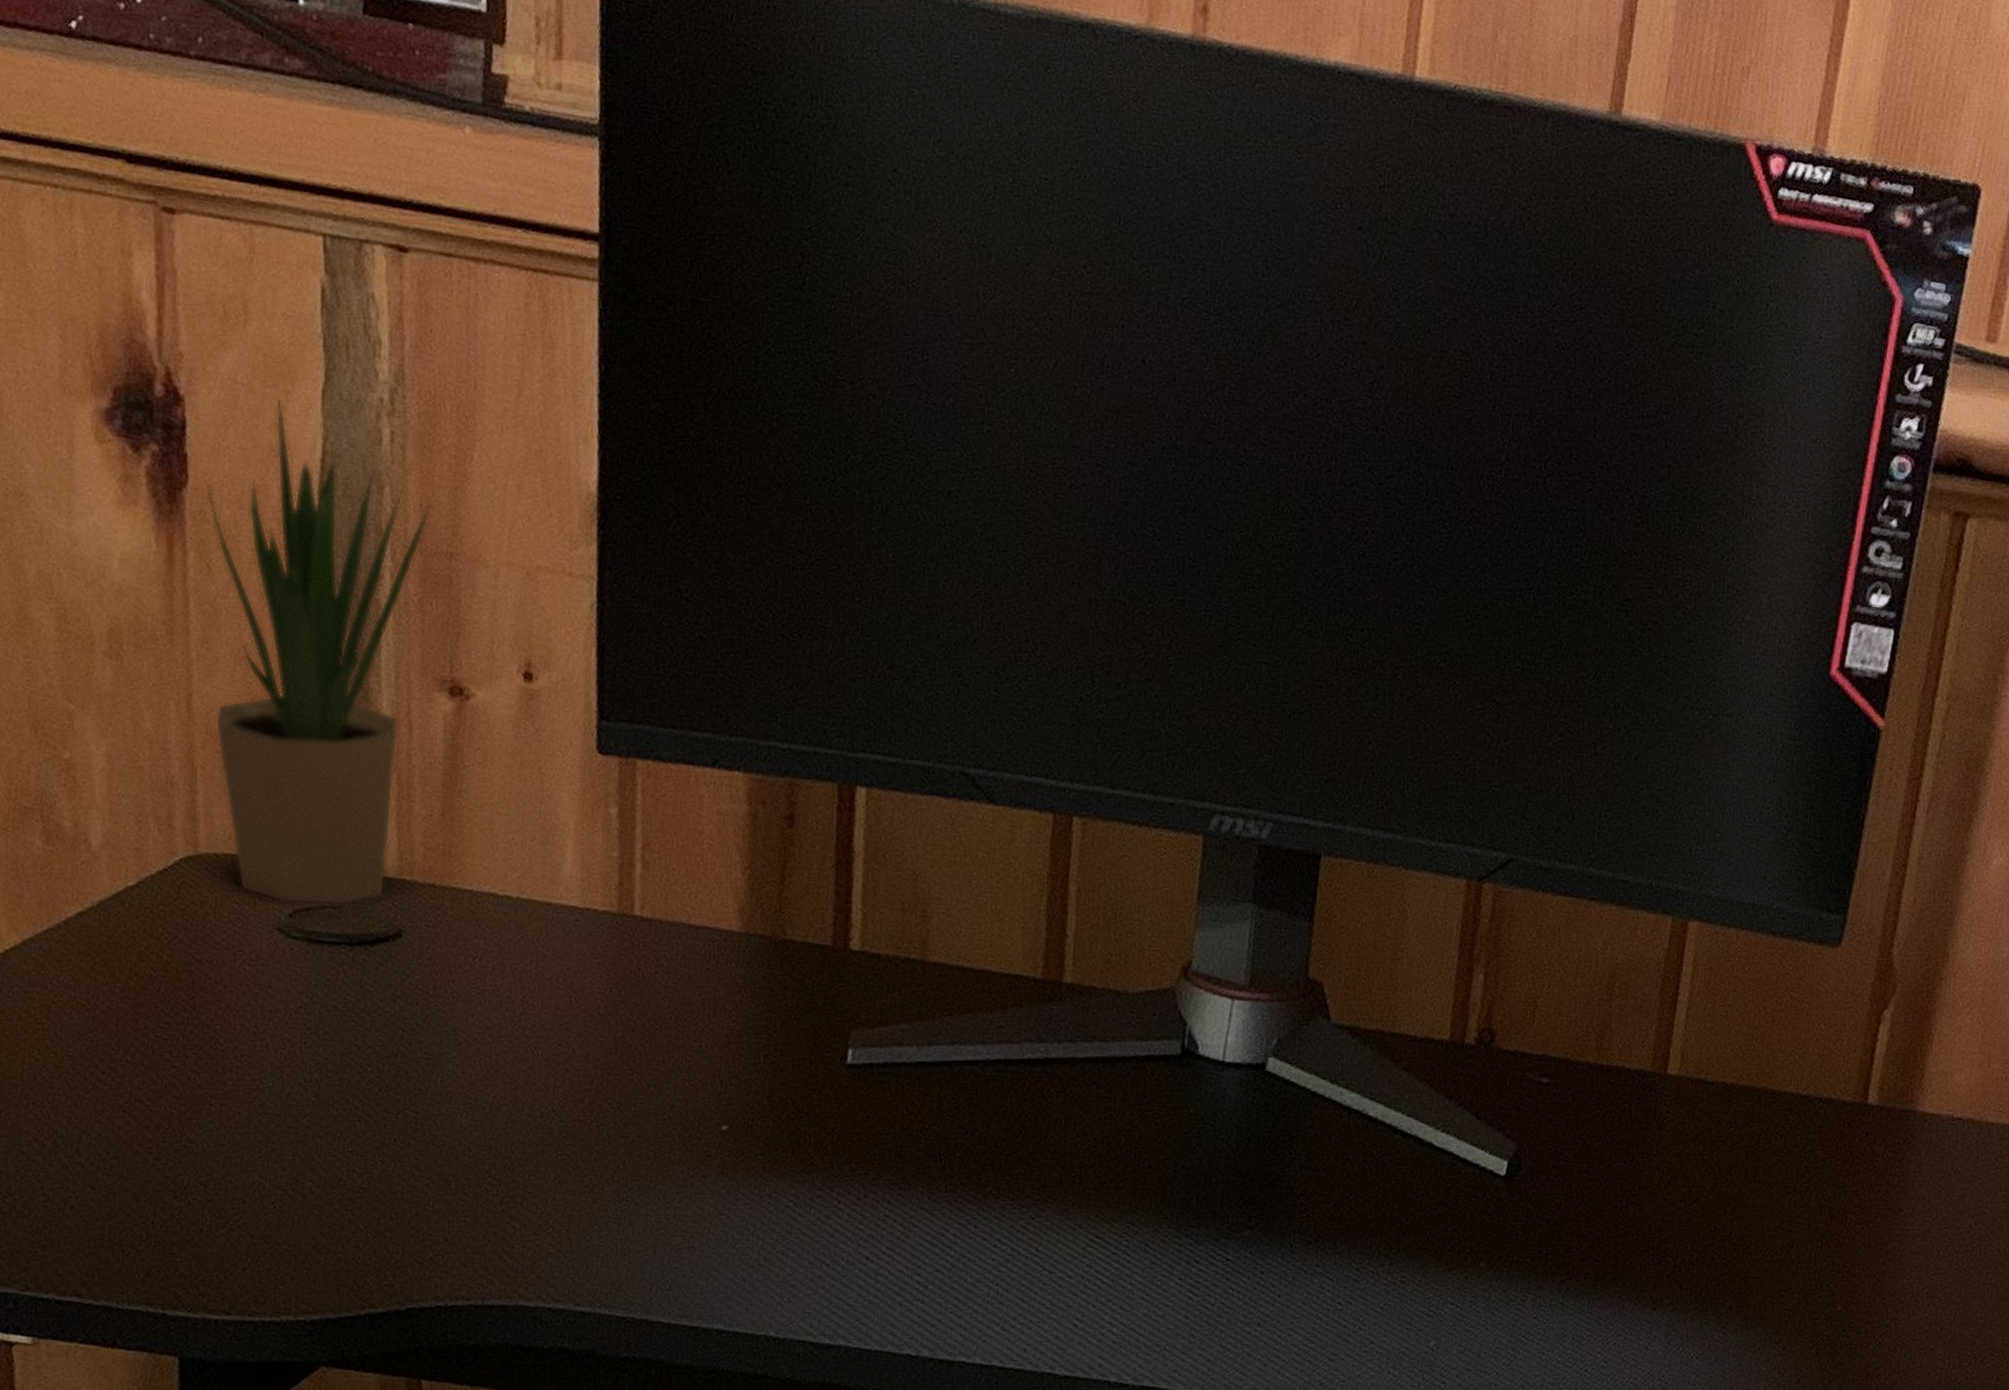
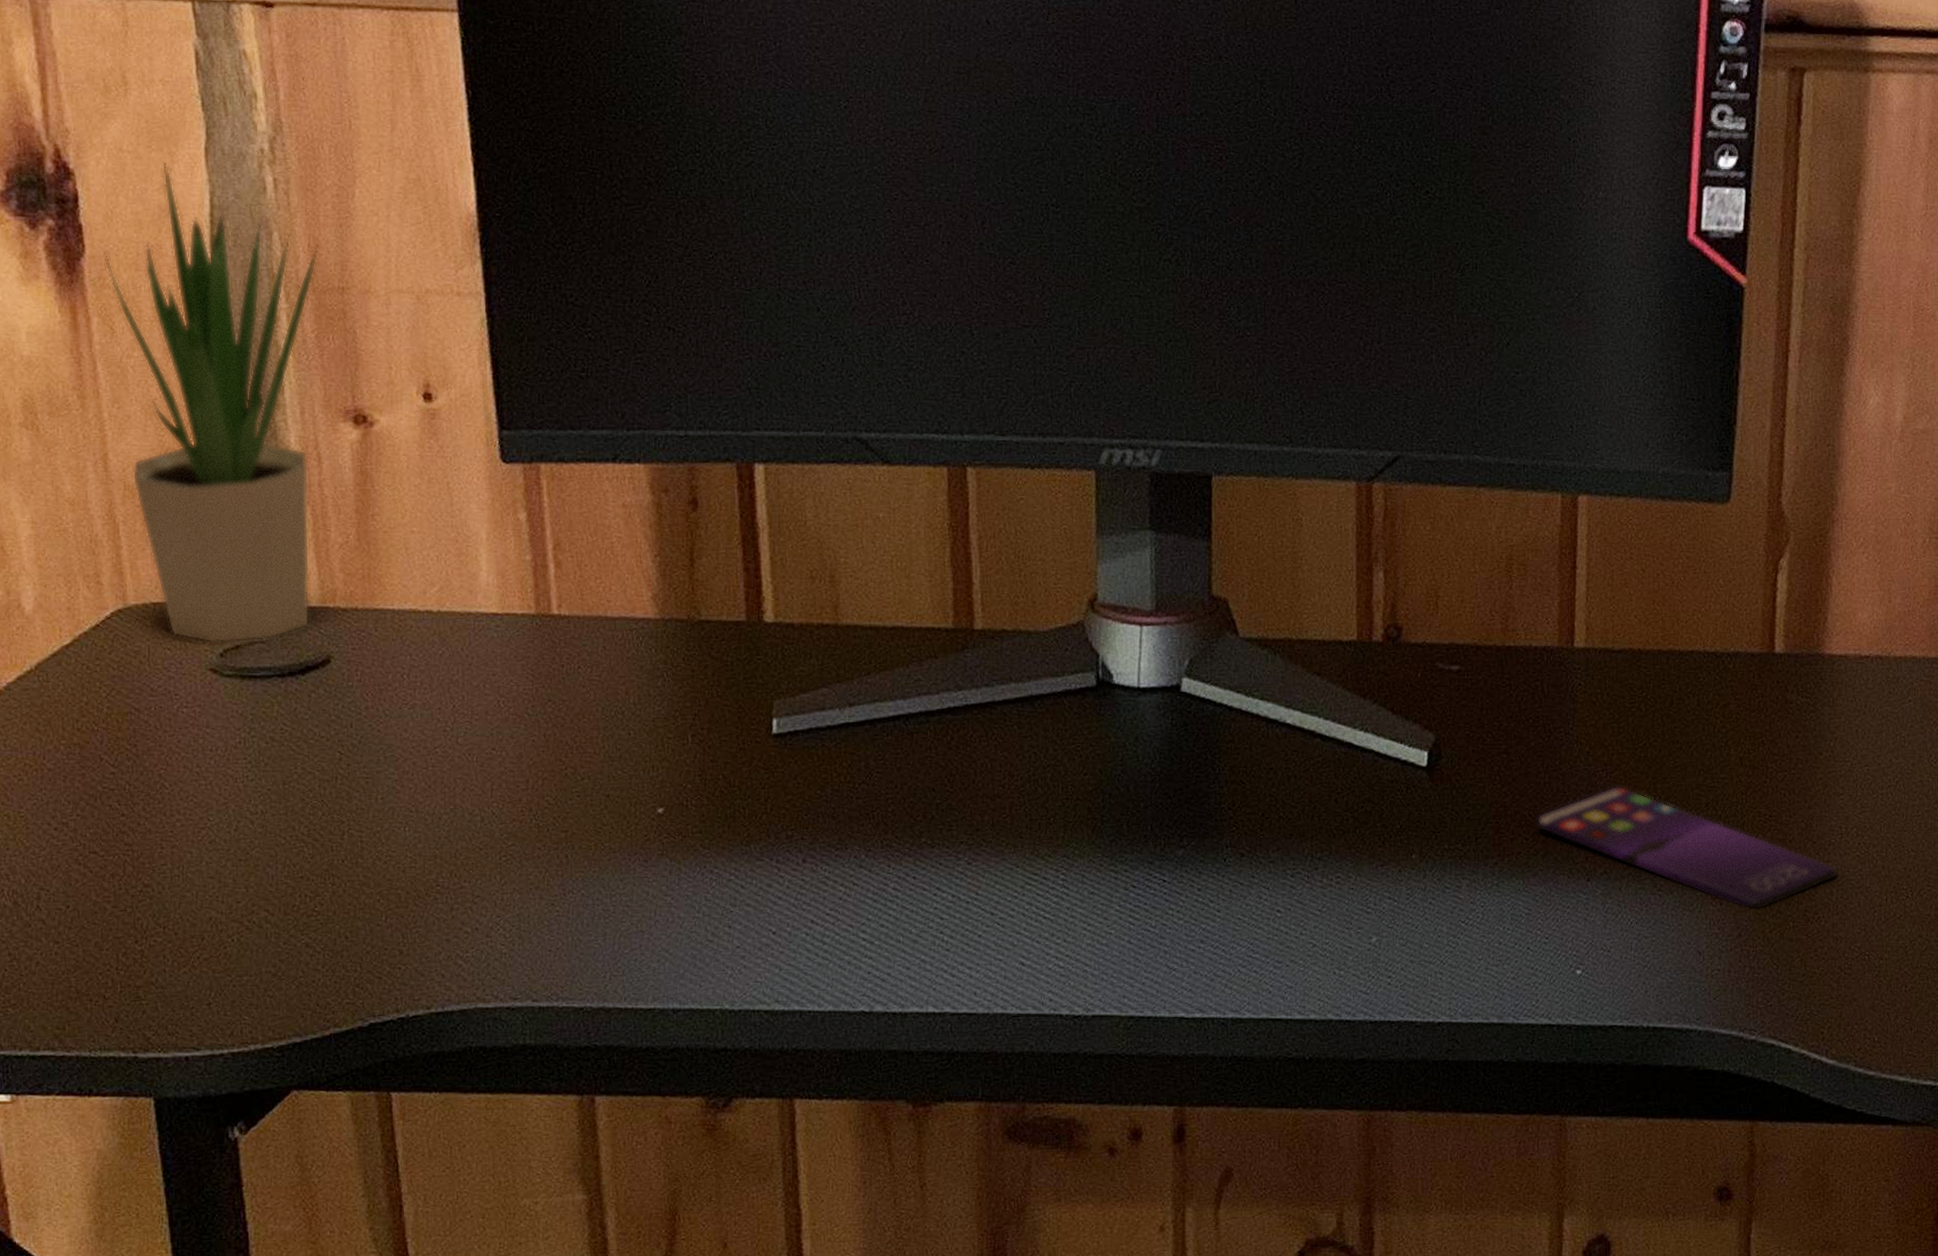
smartphone: none [1608,1217,1905,1360] -> present [1536,785,1839,911]

